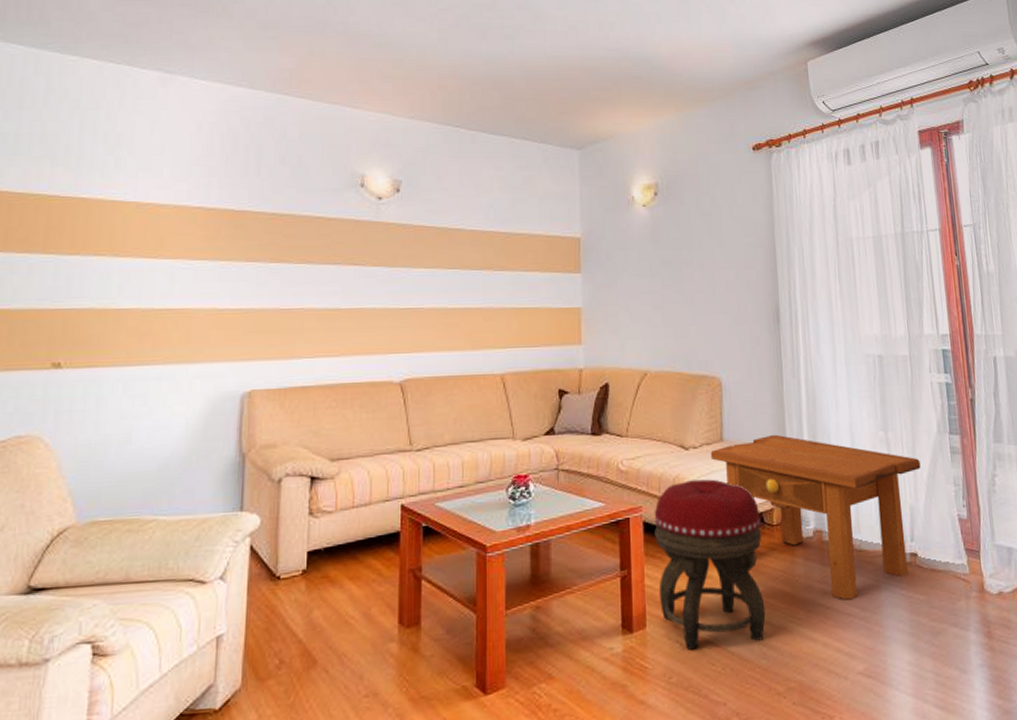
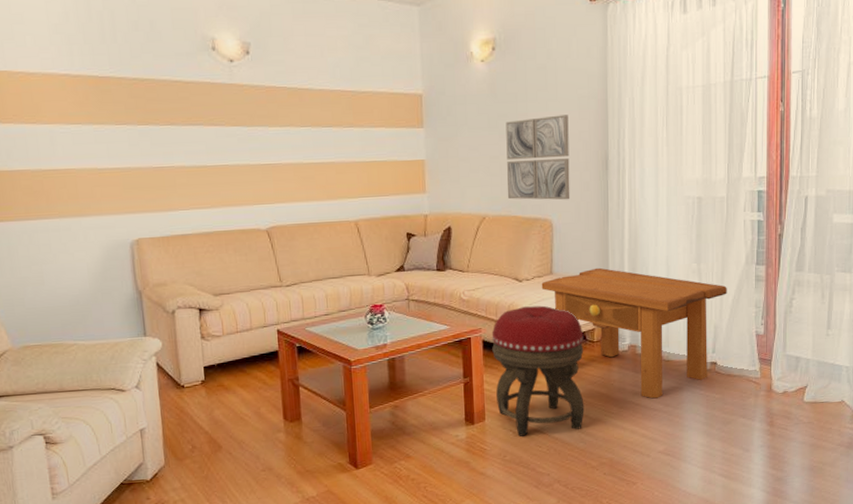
wall art: none [669,263,740,356] -> present [506,115,570,200]

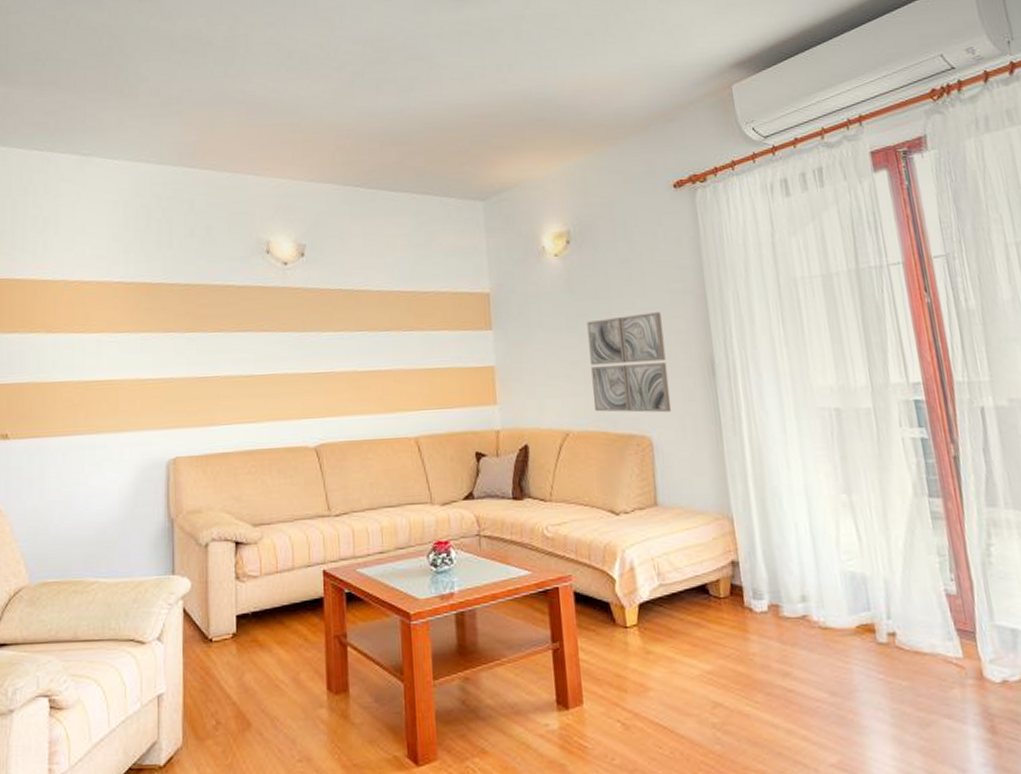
footstool: present [491,305,584,437] -> none [585,546,718,732]
side table: present [541,267,727,399] -> none [644,498,895,683]

